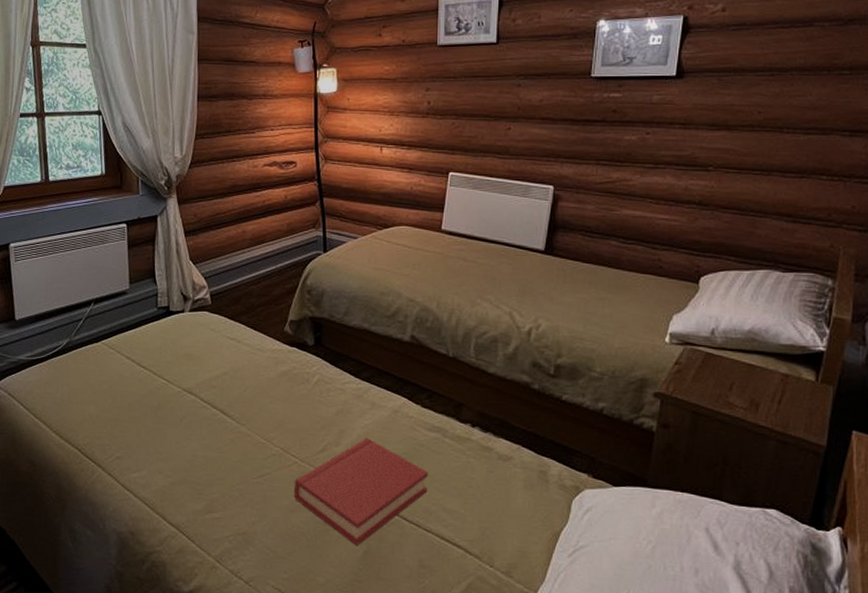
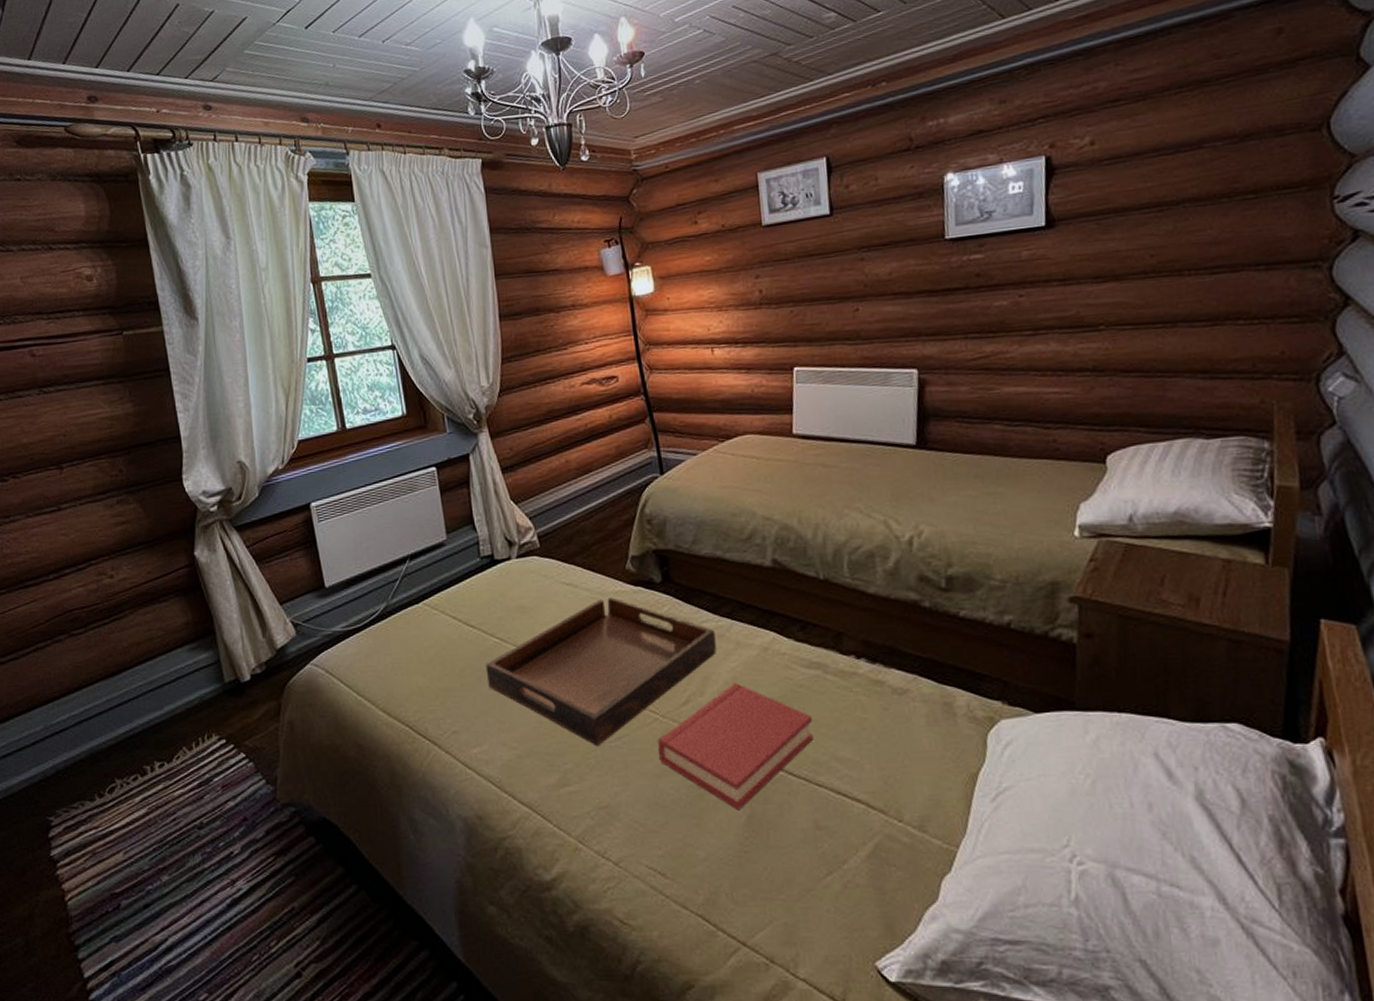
serving tray: none [151,354,354,481] -> present [485,597,717,747]

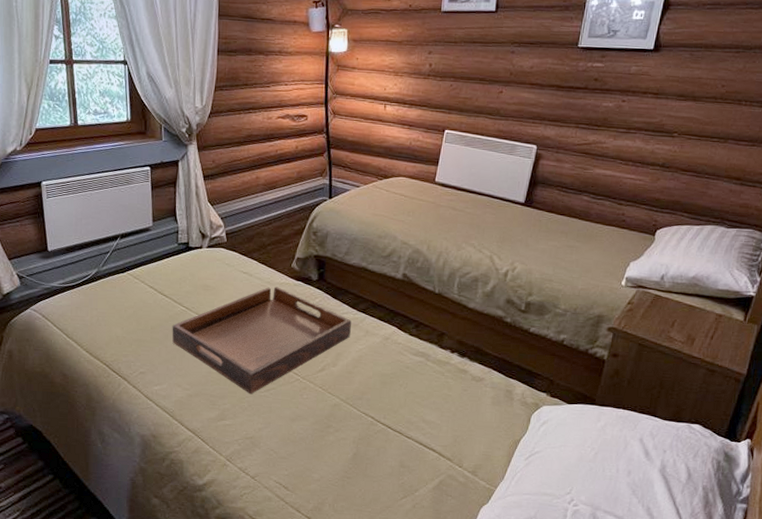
hardback book: present [657,682,814,811] -> none [295,360,412,449]

